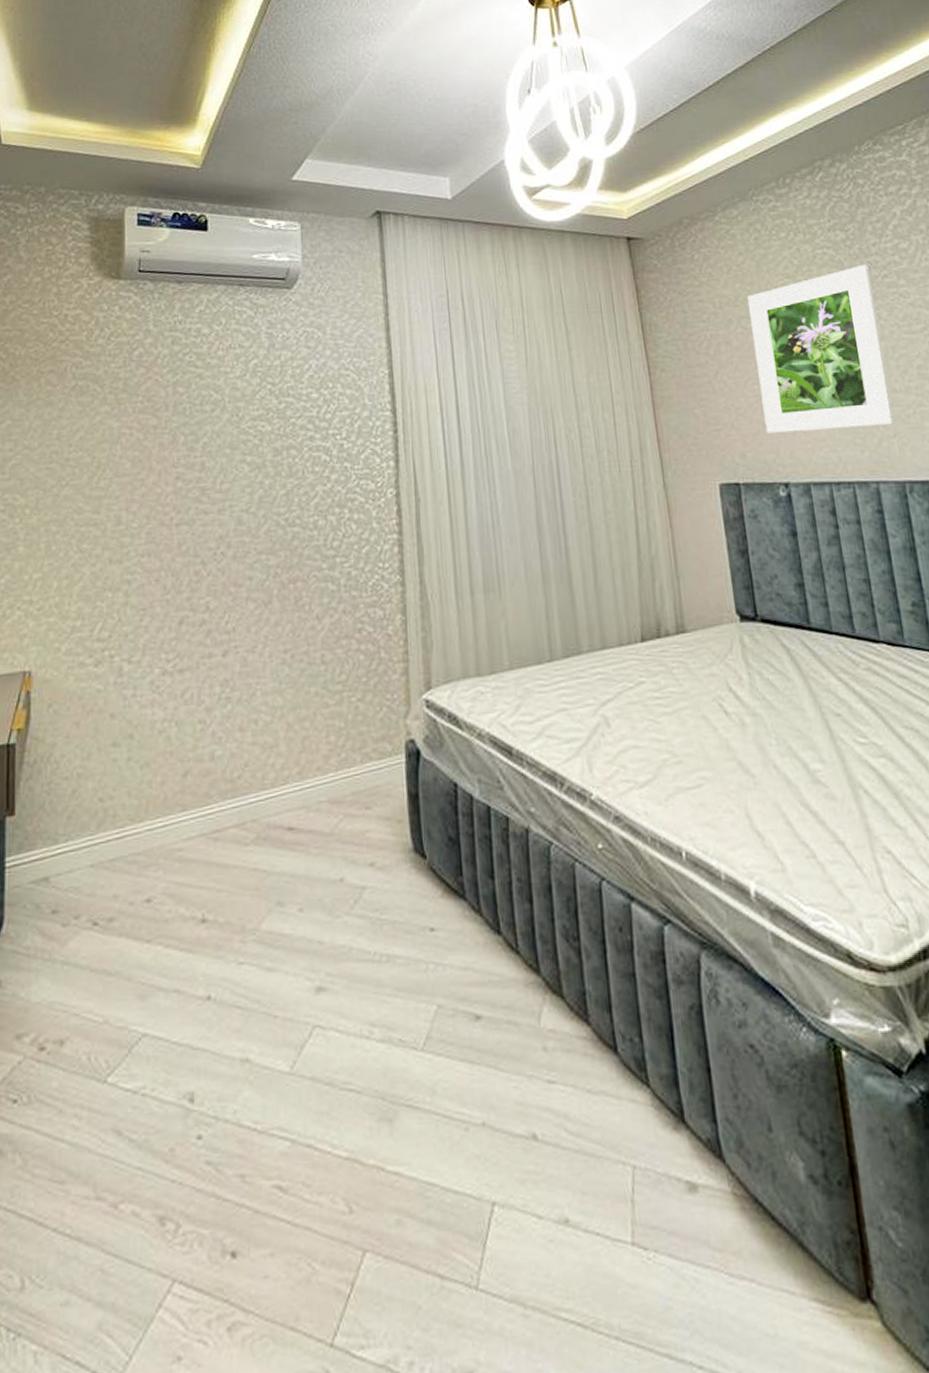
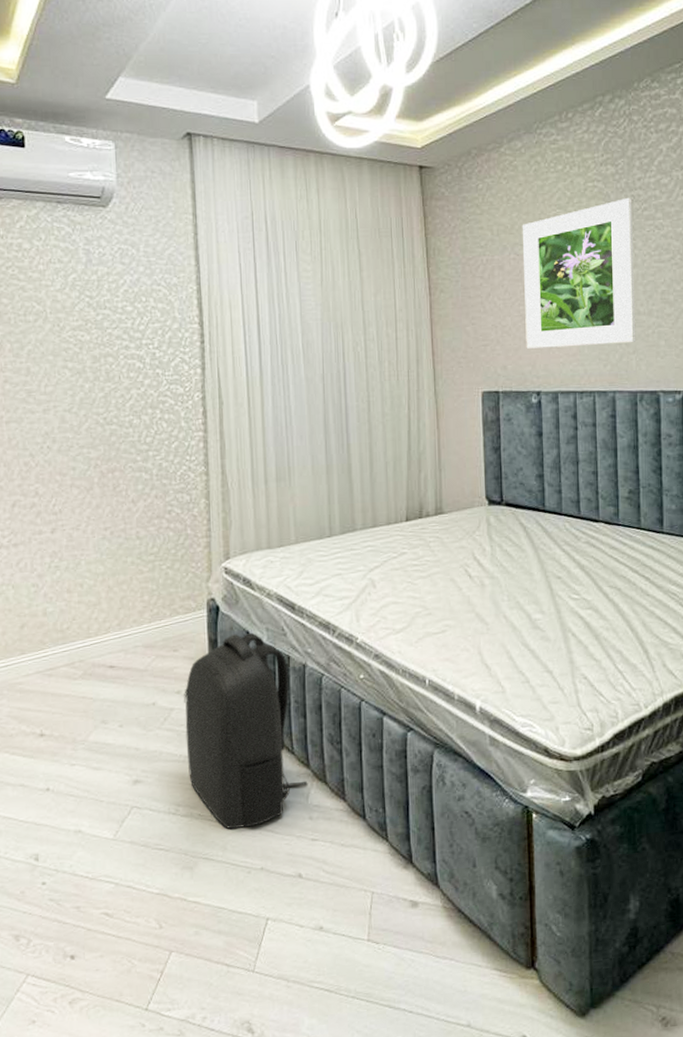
backpack: none [377,786,539,1063] -> present [183,633,308,830]

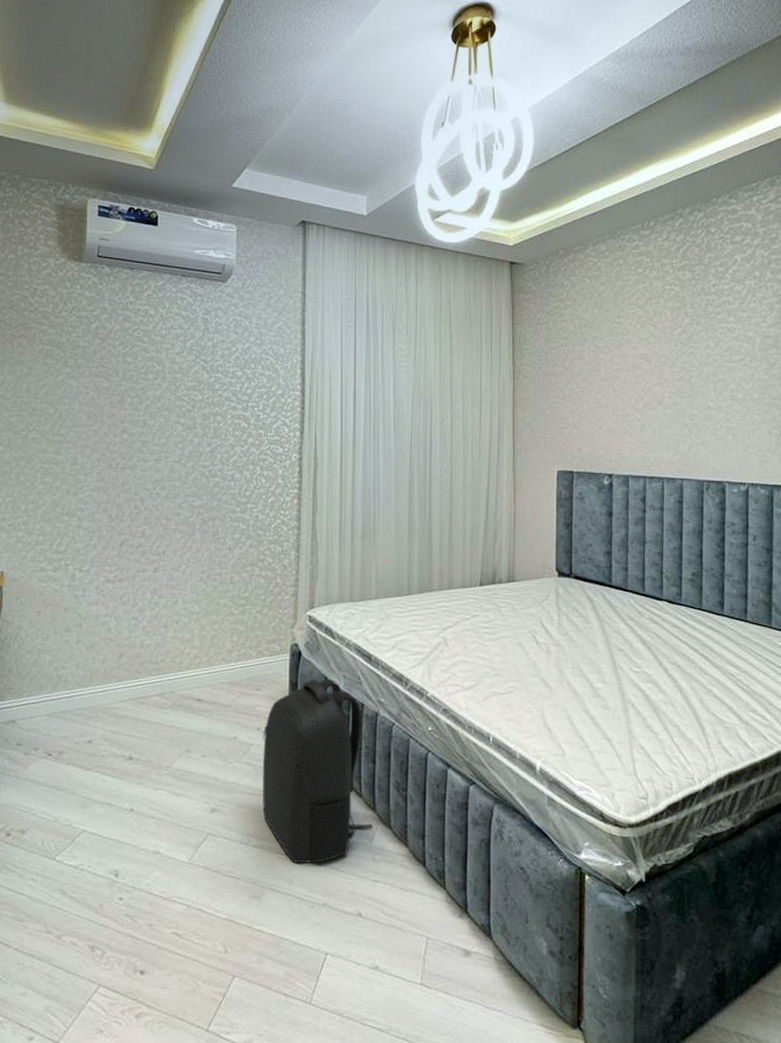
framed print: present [522,197,636,350] -> none [601,301,707,435]

